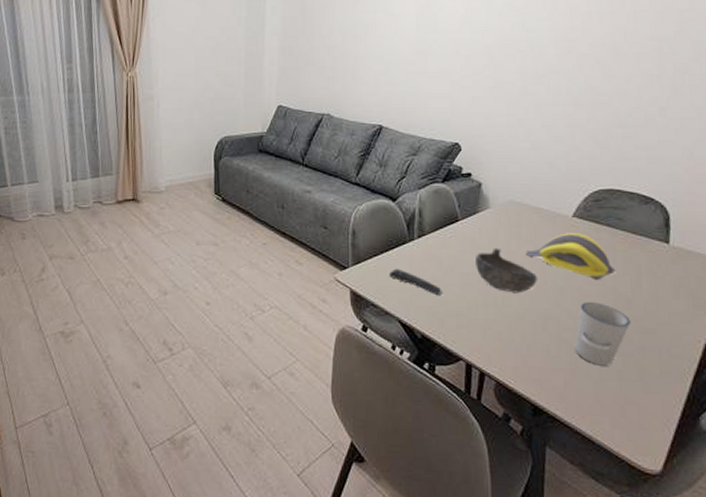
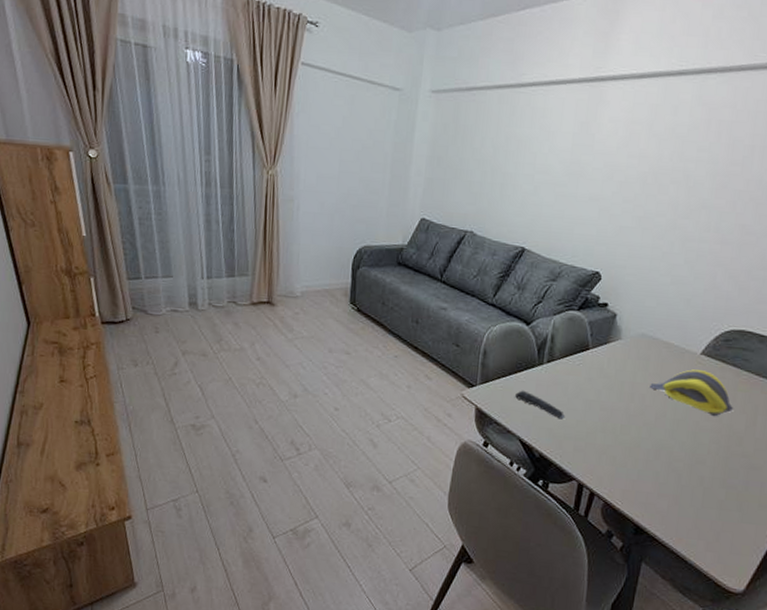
bowl: present [476,247,538,293] -> none [600,378,659,423]
cup: present [574,302,631,366] -> none [682,436,740,496]

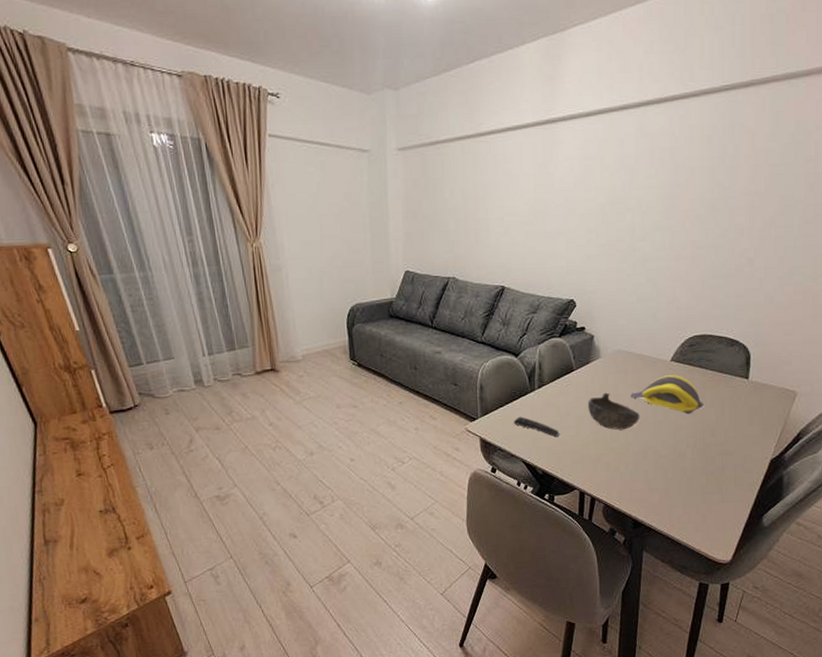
bowl: none [600,378,659,423] -> present [588,392,641,430]

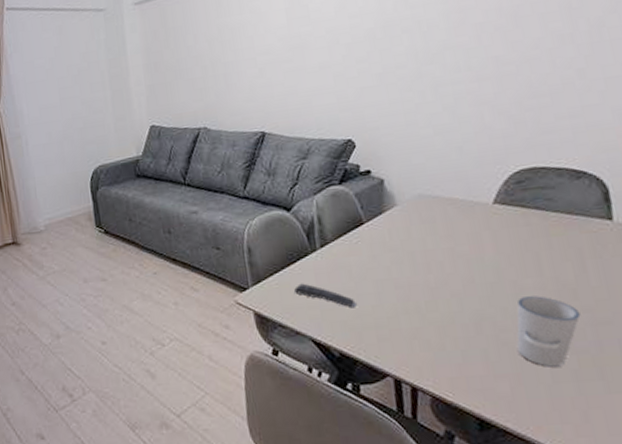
bowl: present [588,392,641,430] -> none [388,248,464,296]
banana bunch: present [631,375,704,415] -> none [445,221,554,272]
cup: none [668,433,714,484] -> present [516,296,581,367]

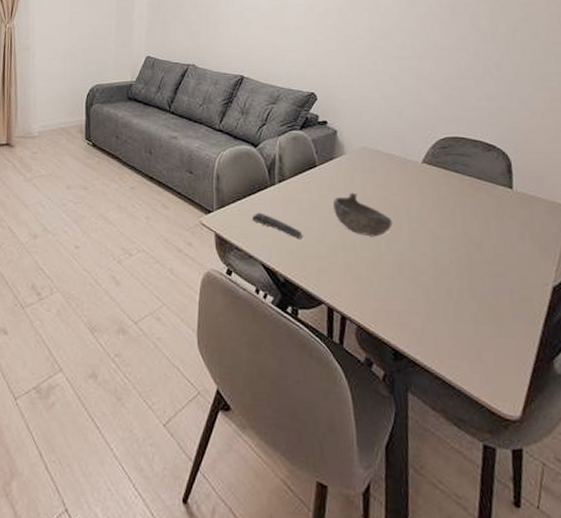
bowl: none [388,248,464,296] -> present [333,192,393,237]
cup: present [516,296,581,367] -> none [430,246,482,309]

